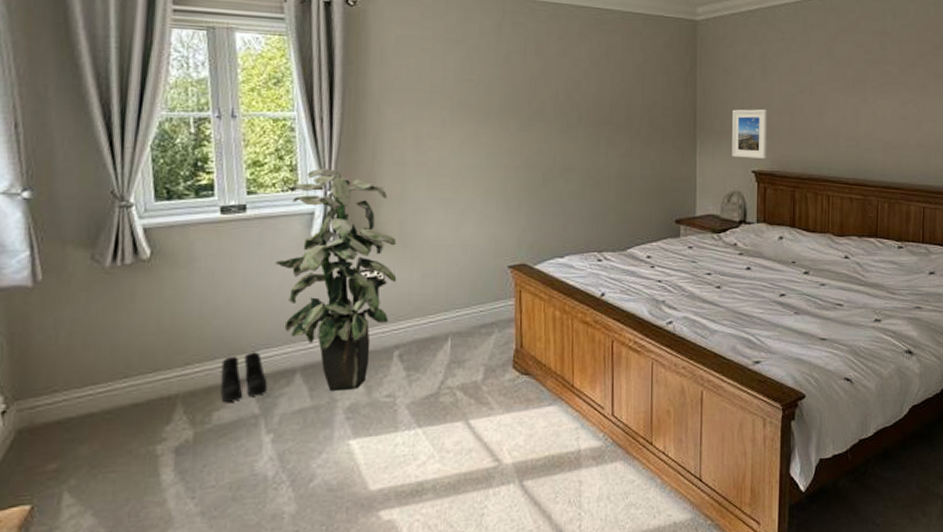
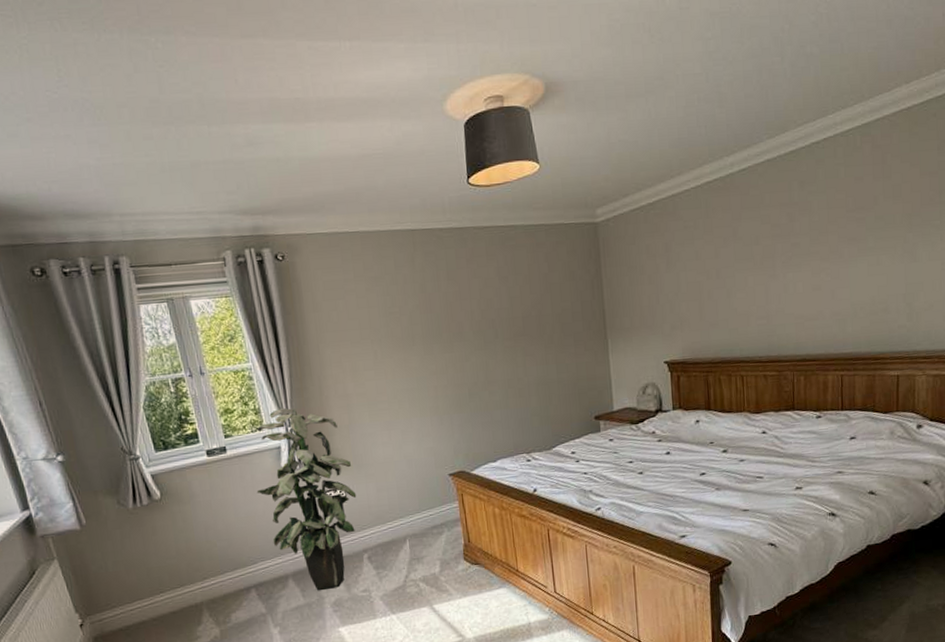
boots: present [220,352,268,402] -> none [230,564,269,605]
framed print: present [732,109,768,159] -> none [640,300,678,351]

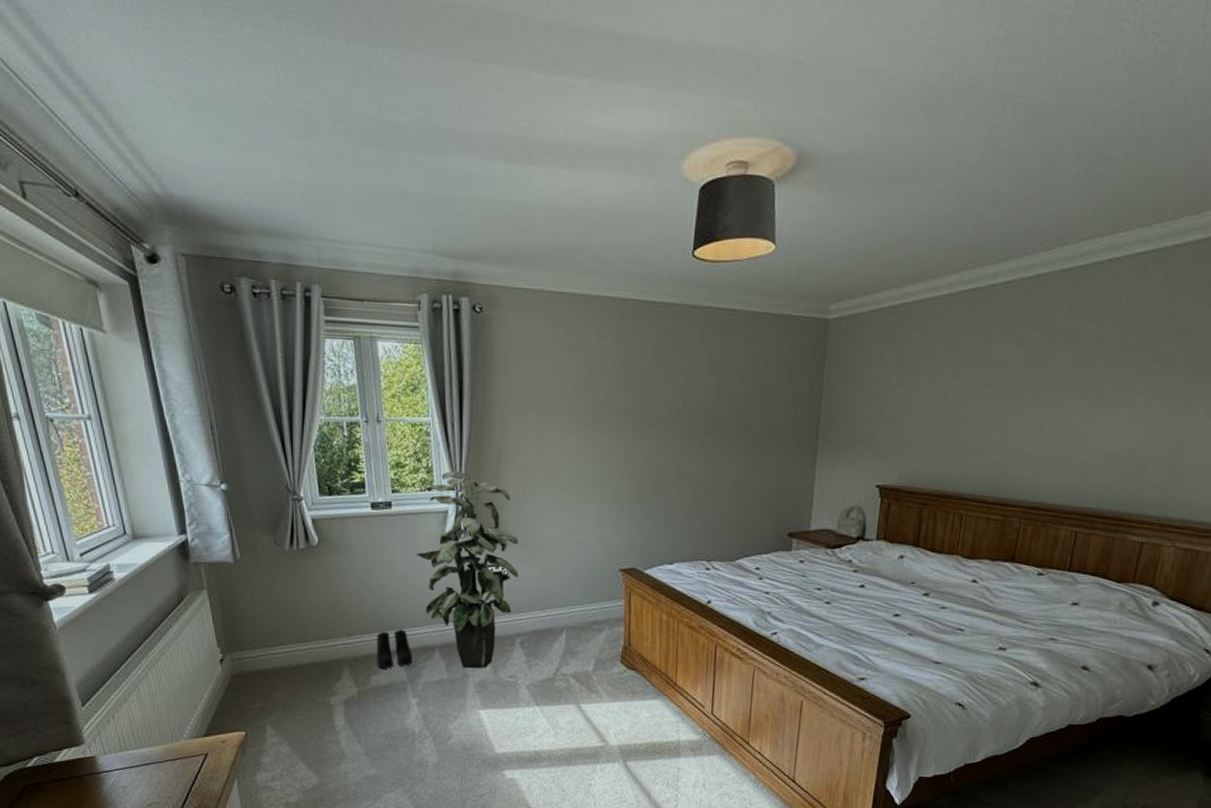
boots: none [230,564,269,605] -> present [376,629,413,669]

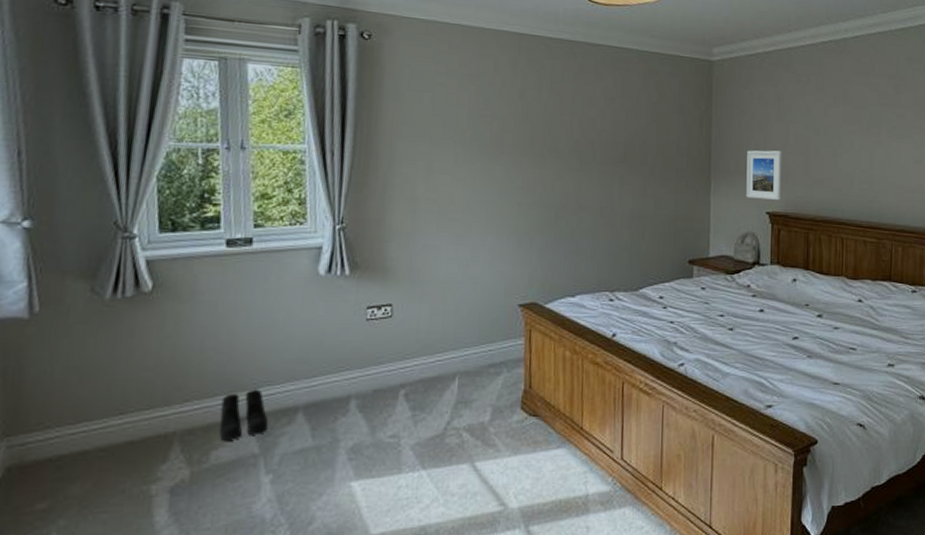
indoor plant: present [416,471,519,669] -> none [280,202,406,432]
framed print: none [855,418,901,473] -> present [746,150,782,200]

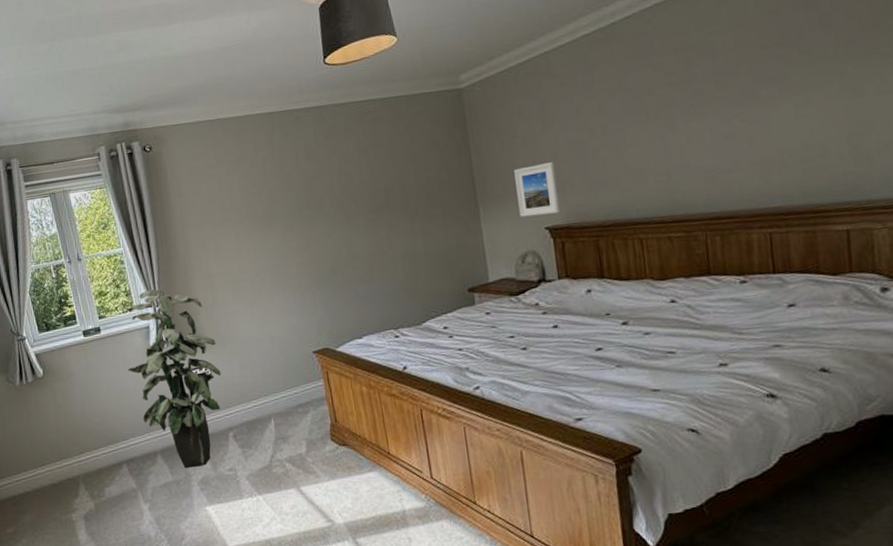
boots: present [219,389,269,440] -> none [103,440,139,480]
indoor plant: none [280,202,406,432] -> present [127,289,221,469]

